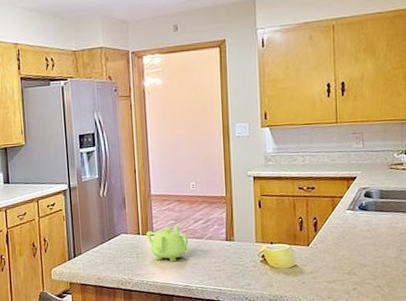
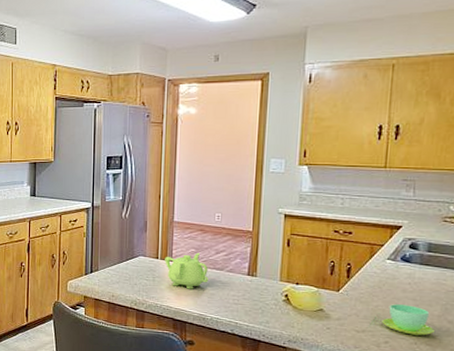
cup: none [349,251,393,279] -> present [381,304,434,336]

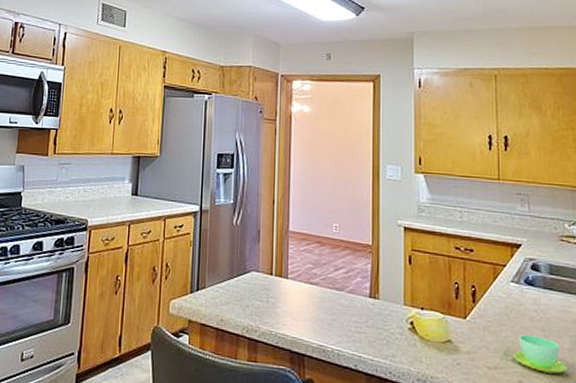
teapot: present [165,252,209,290] -> none [280,268,328,314]

